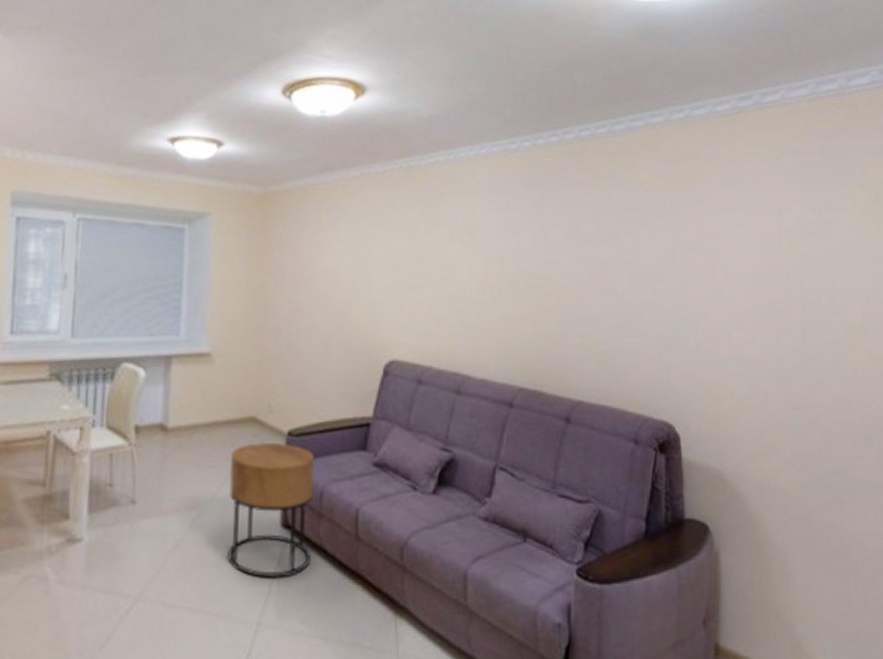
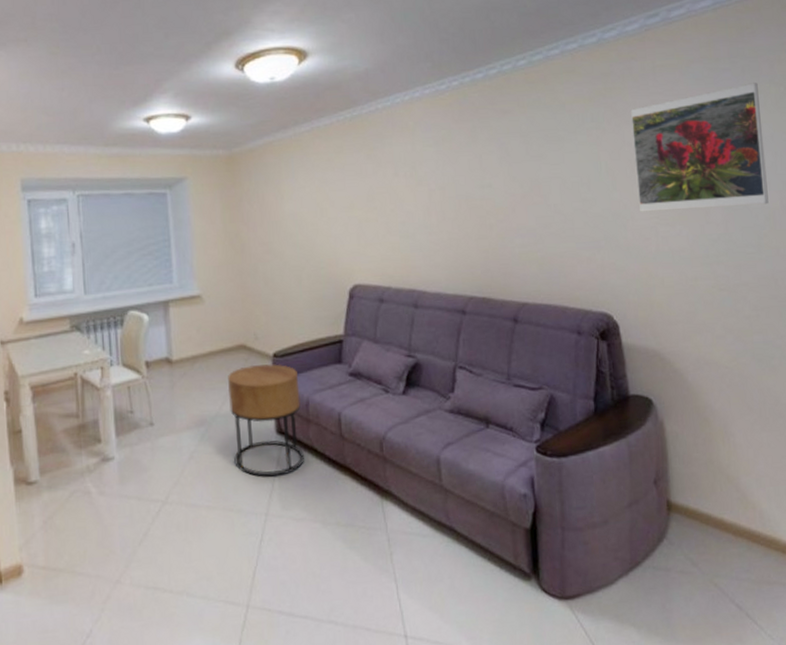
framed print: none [712,184,850,319] -> present [630,83,769,212]

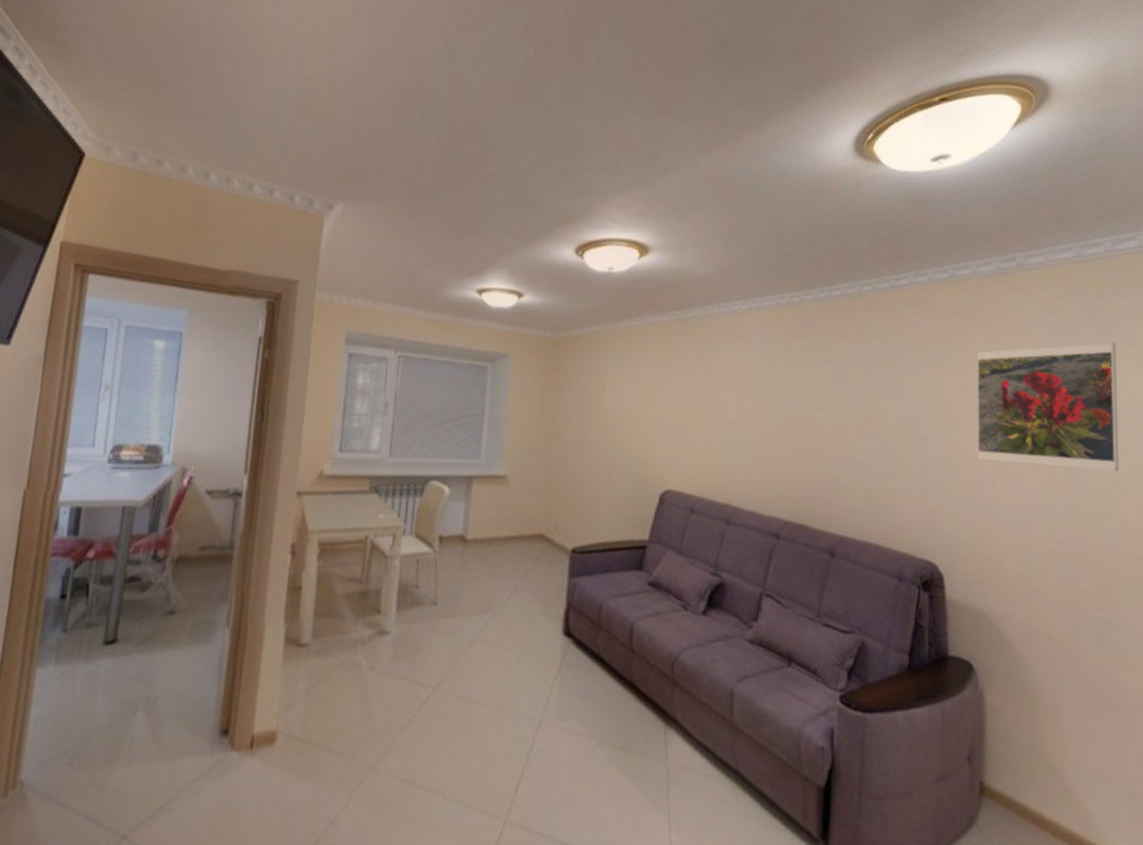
side table: present [228,363,305,477] -> none [515,557,595,682]

